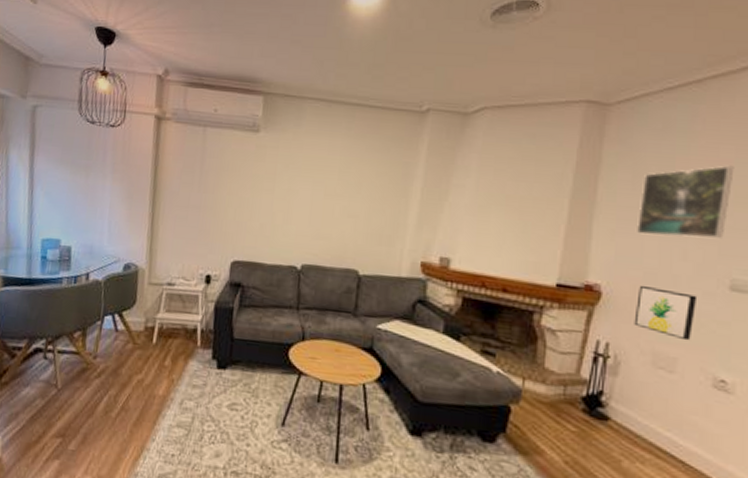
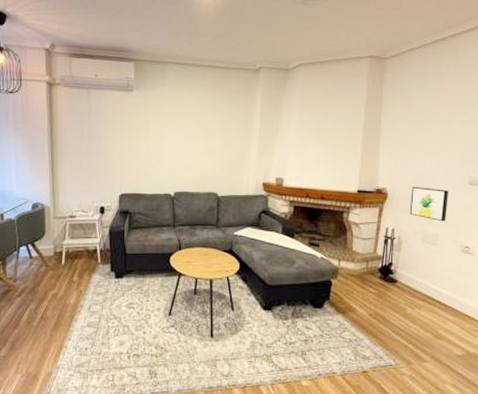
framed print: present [637,165,734,239] -> none [408,98,468,151]

